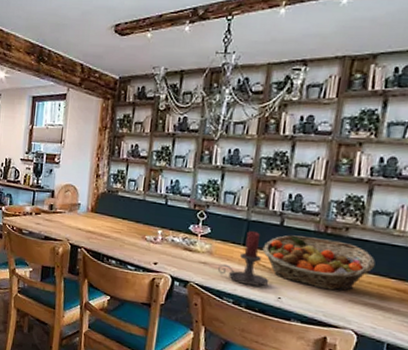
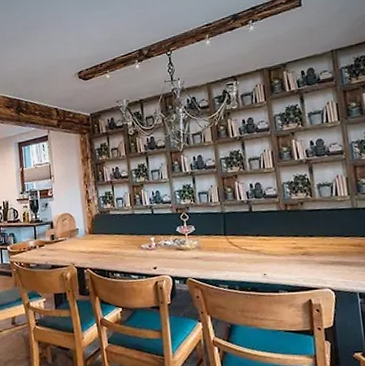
candle holder: present [218,231,270,287] -> none [209,221,253,269]
fruit basket: present [262,235,375,291] -> none [240,214,331,259]

